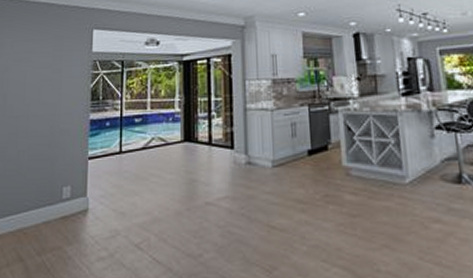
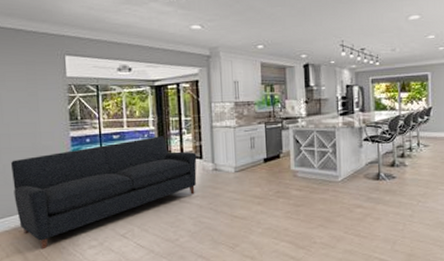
sofa: none [24,120,227,259] -> present [11,136,197,250]

